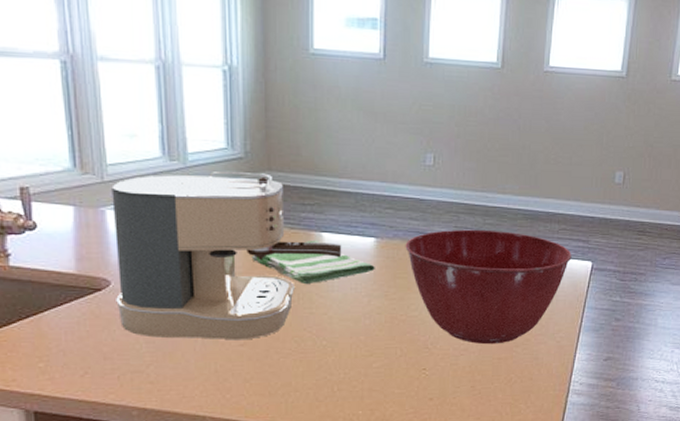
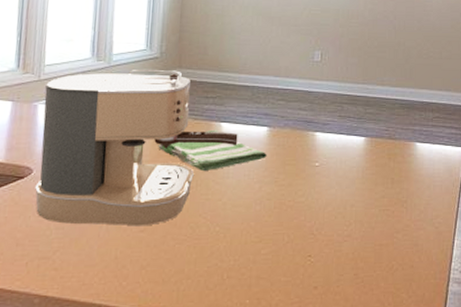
mixing bowl: present [405,229,572,345] -> none [294,118,446,231]

